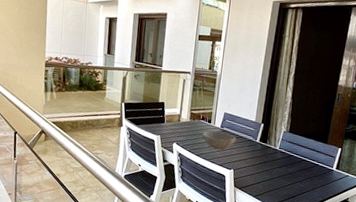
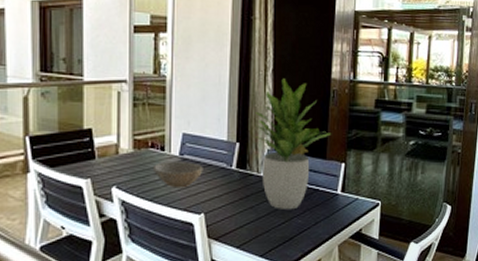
potted plant: none [275,81,334,176] -> present [254,78,332,209]

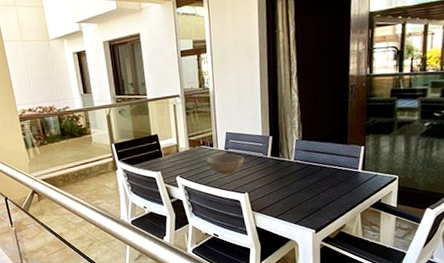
potted plant: present [254,78,332,209] -> none [283,80,352,187]

